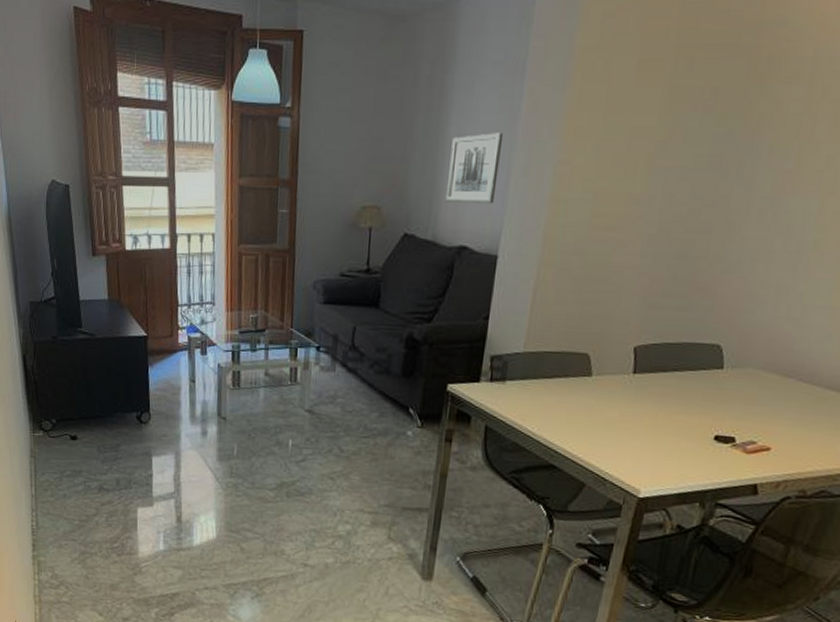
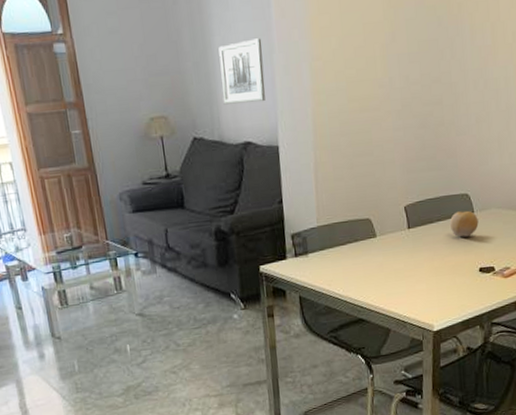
fruit: none [687,364,727,396] -> present [449,210,479,237]

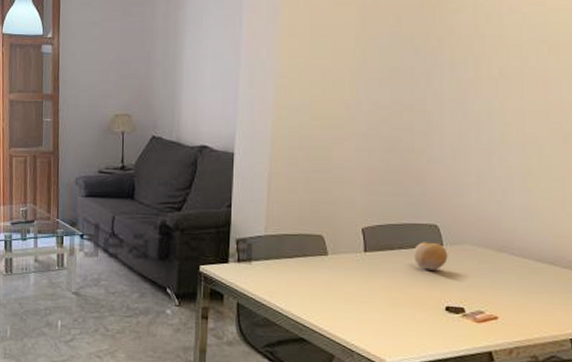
wall art: present [218,38,266,105] -> none [185,54,230,110]

